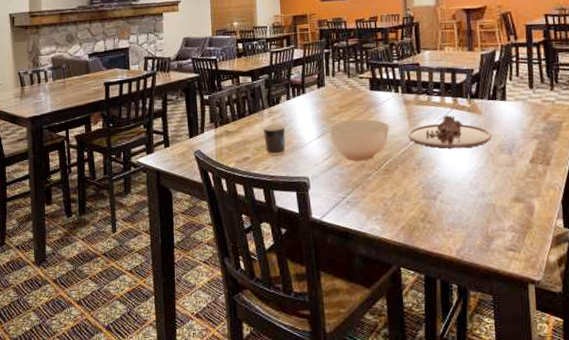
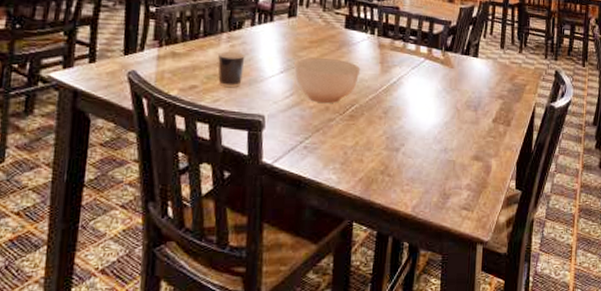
plate: present [407,115,492,149] -> none [378,65,461,101]

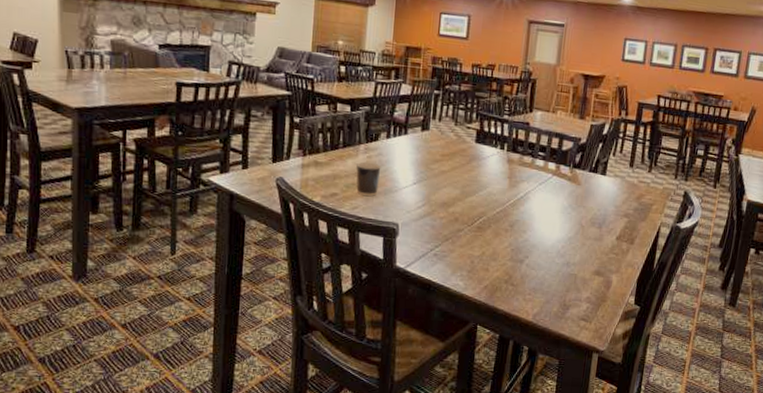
bowl: present [293,58,361,103] -> none [426,170,489,215]

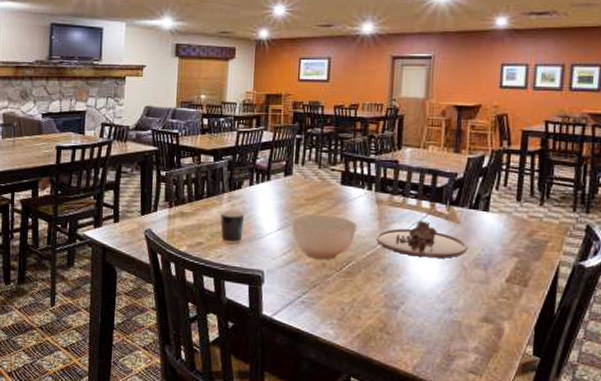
bowl: none [426,170,489,215] -> present [290,215,358,260]
plate: none [506,181,587,217] -> present [376,220,469,258]

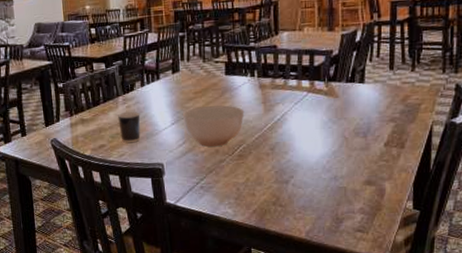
plate: present [376,220,469,258] -> none [262,99,348,133]

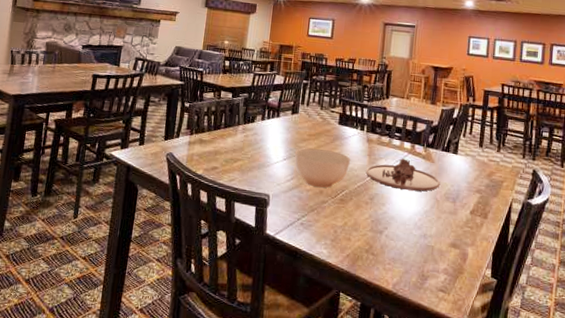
mug: present [118,111,141,143] -> none [234,140,256,170]
plate: none [262,99,348,133] -> present [366,158,441,192]

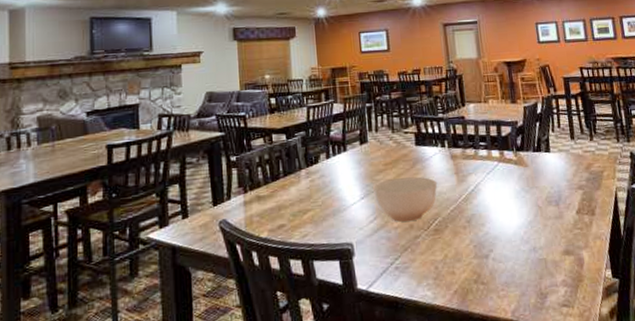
plate: present [366,158,441,192] -> none [456,168,540,204]

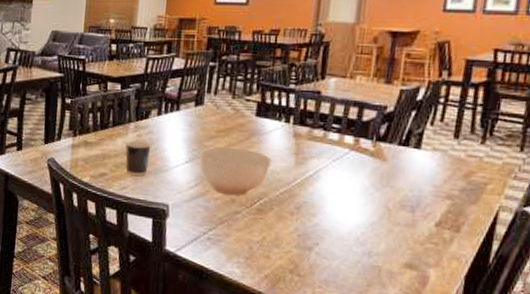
mug: none [300,186,326,221] -> present [125,141,152,176]

